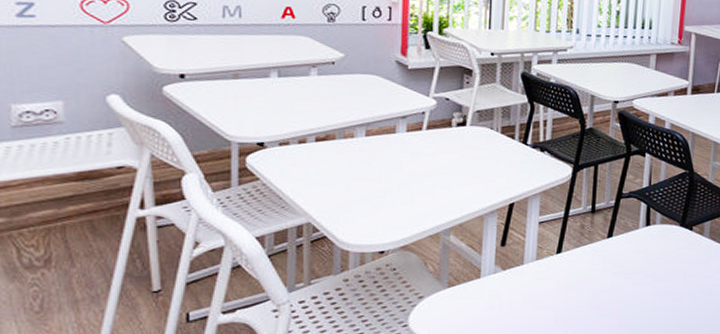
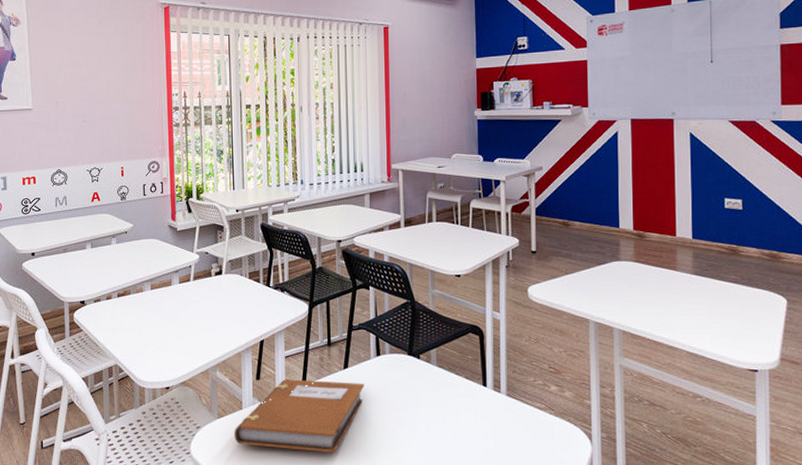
notebook: none [467,247,629,324] -> present [234,379,365,453]

